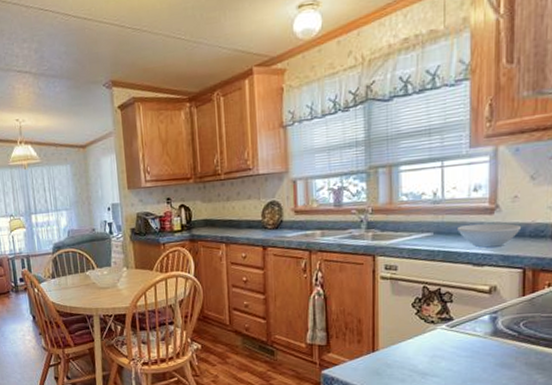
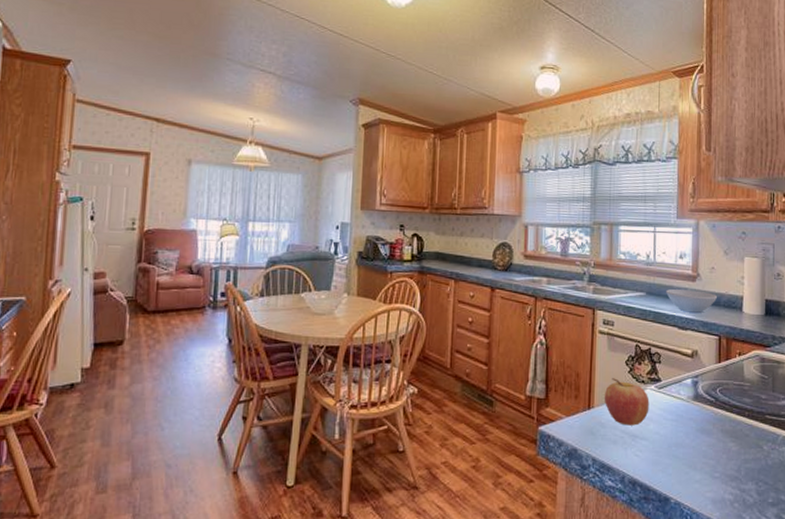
fruit: none [389,321,440,365] -> present [604,378,650,426]

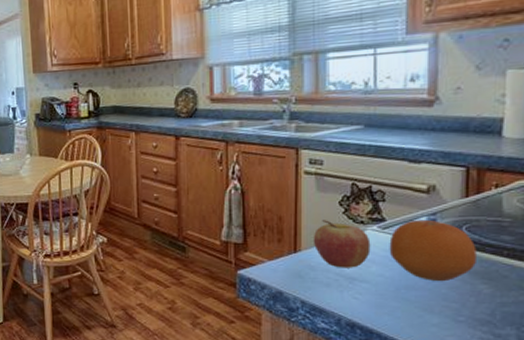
fruit: none [663,381,727,440] -> present [389,219,477,282]
bowl: present [666,289,718,313] -> none [391,116,466,143]

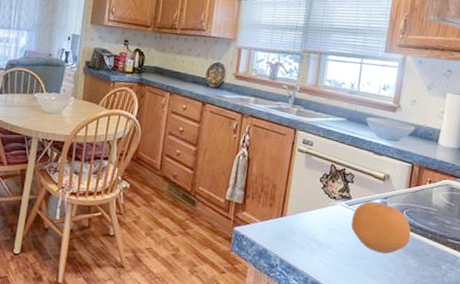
fruit: present [313,220,371,268] -> none [296,192,339,235]
bowl: none [391,116,466,143] -> present [366,117,416,141]

